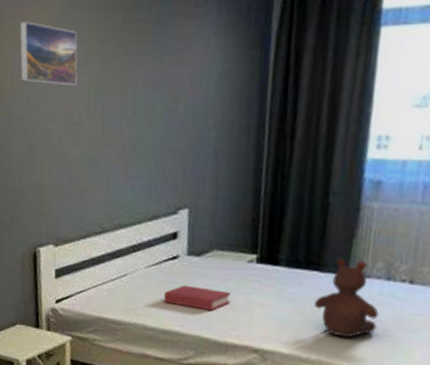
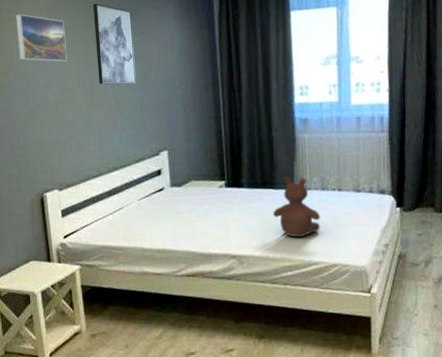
wall art: none [112,9,163,120] -> present [93,3,136,84]
hardback book: present [163,285,231,311] -> none [155,211,209,230]

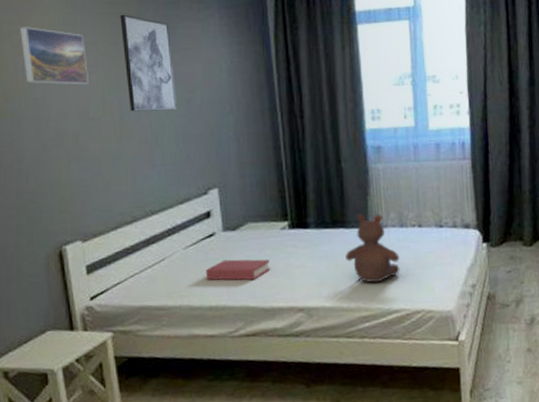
hardback book: none [155,211,209,230] -> present [205,259,271,281]

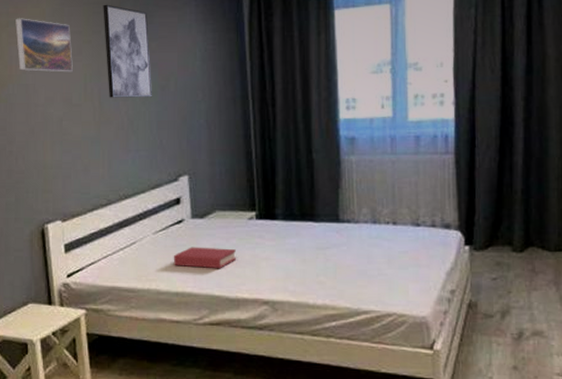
stuffed bear: present [345,214,400,283] -> none [313,207,371,281]

